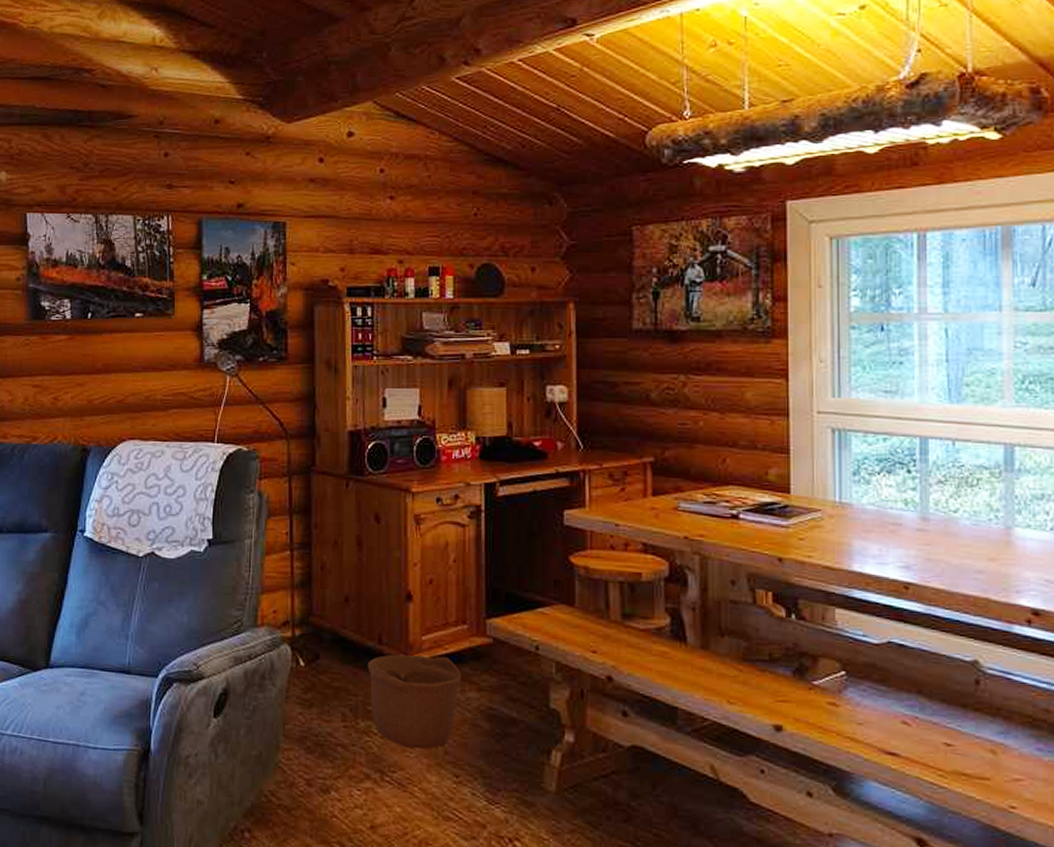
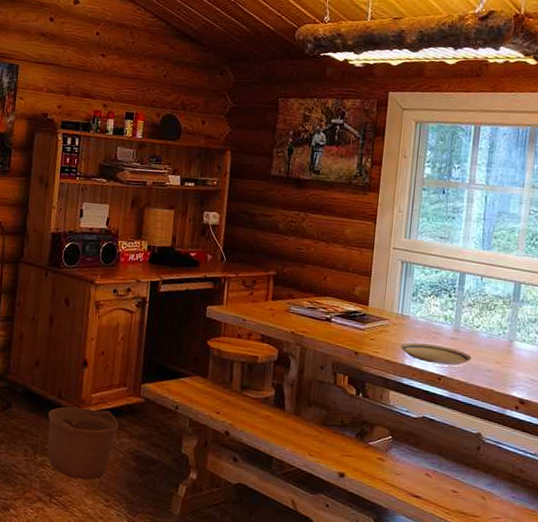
plate: none [843,539,952,569] -> present [400,342,472,366]

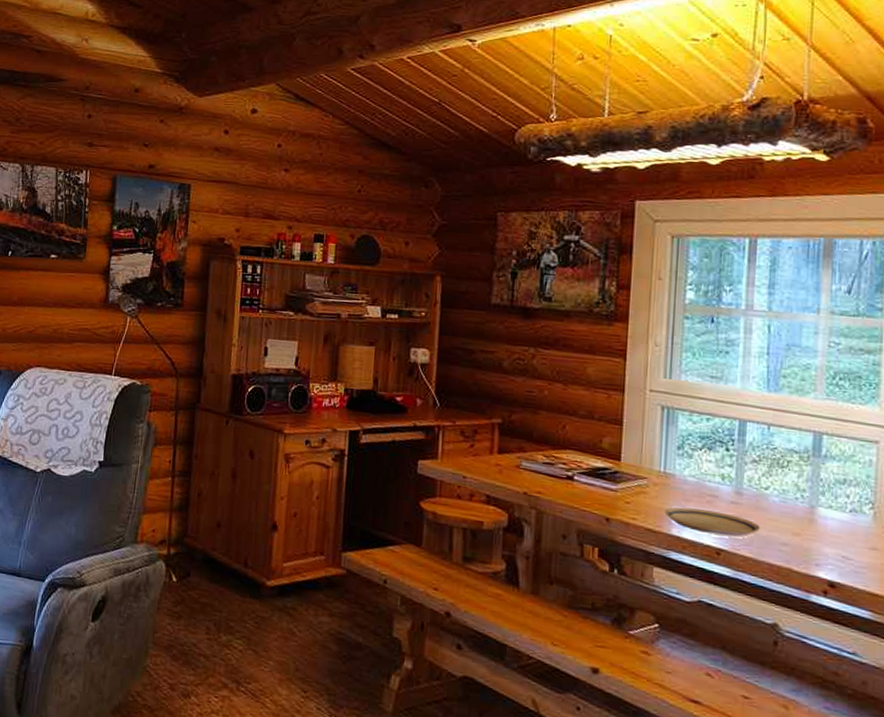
basket: present [47,407,119,480] -> none [232,577,316,665]

